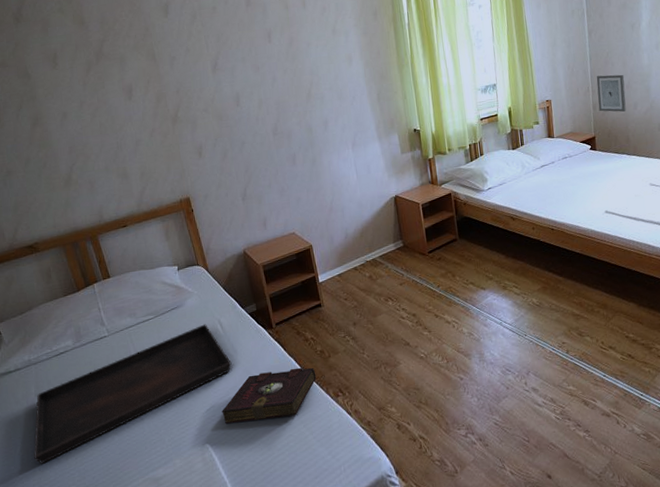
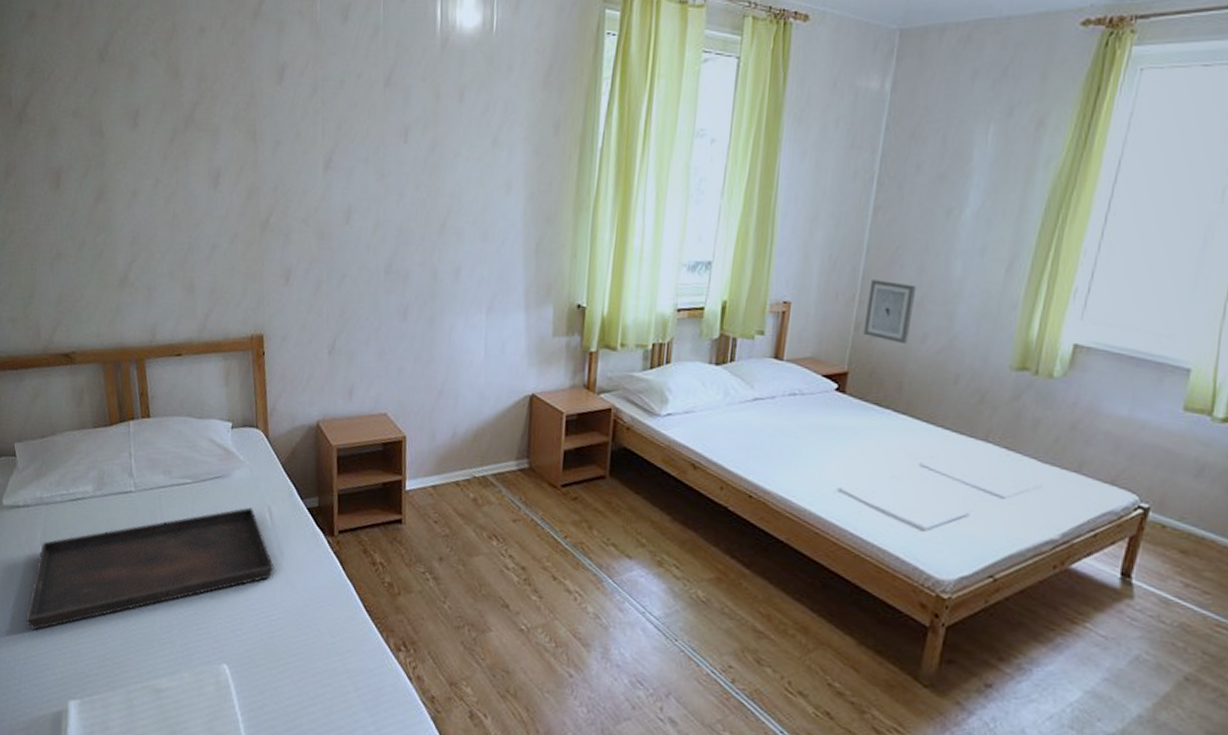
book: present [222,367,316,424] -> none [250,590,377,660]

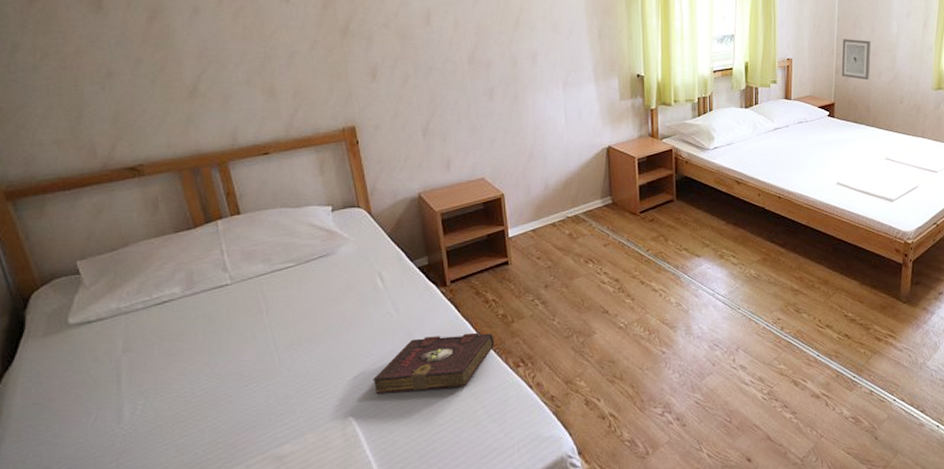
serving tray: present [26,507,274,630] -> none [114,277,391,437]
book: none [250,590,377,660] -> present [373,332,495,395]

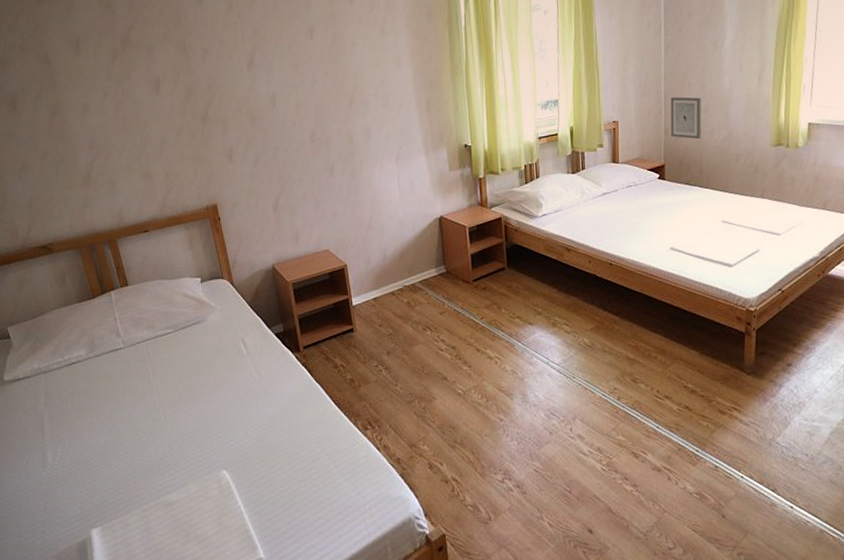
book: present [373,332,495,395] -> none [241,395,344,451]

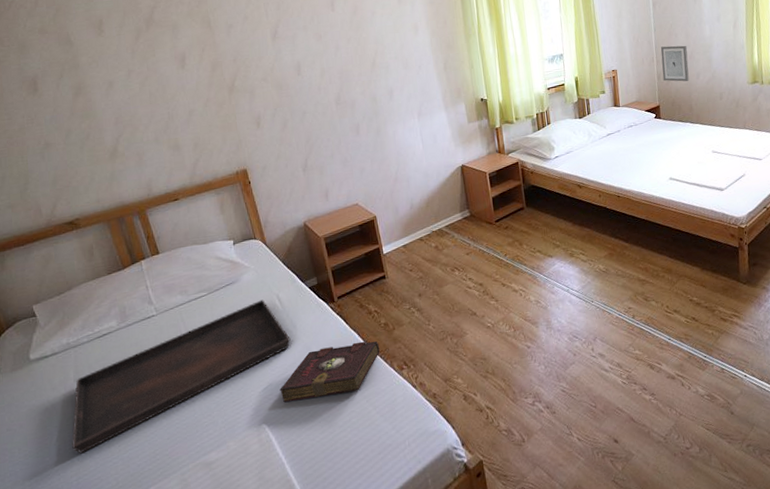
serving tray: none [41,342,254,479] -> present [72,299,291,454]
book: none [241,395,344,451] -> present [280,341,380,403]

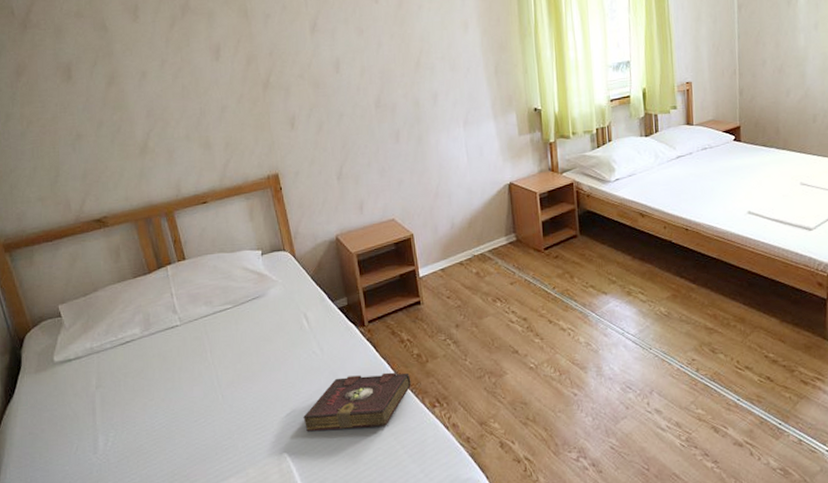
serving tray: present [72,299,291,454] -> none [91,317,317,466]
wall art: present [660,45,690,82] -> none [744,56,777,99]

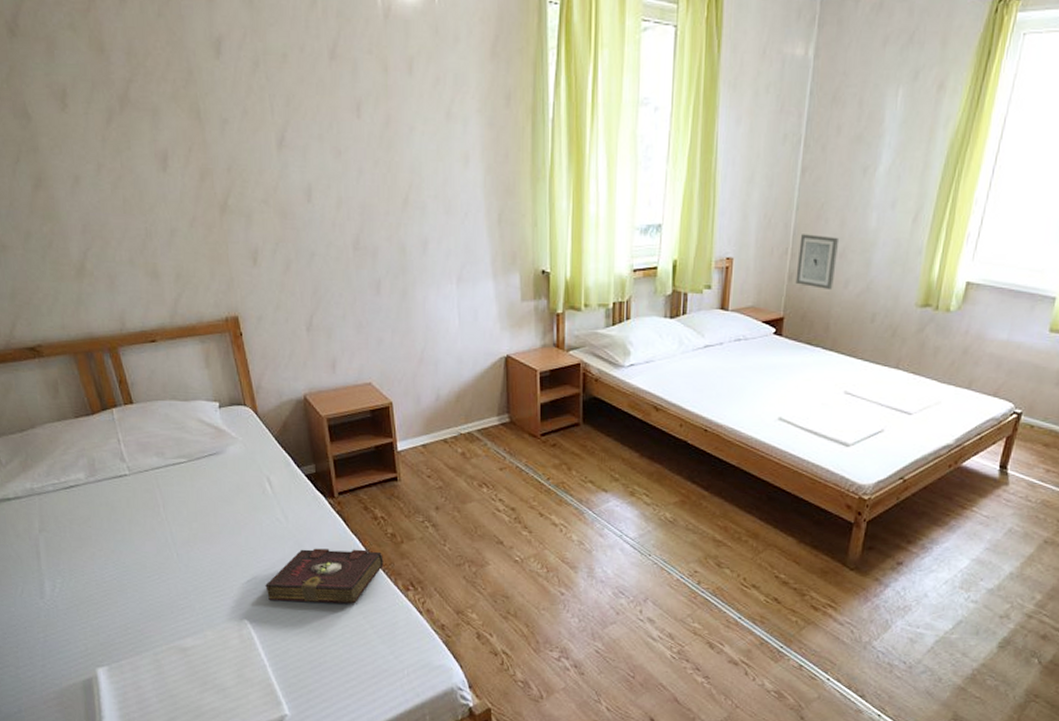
wall art: none [744,56,777,99] -> present [795,234,840,289]

